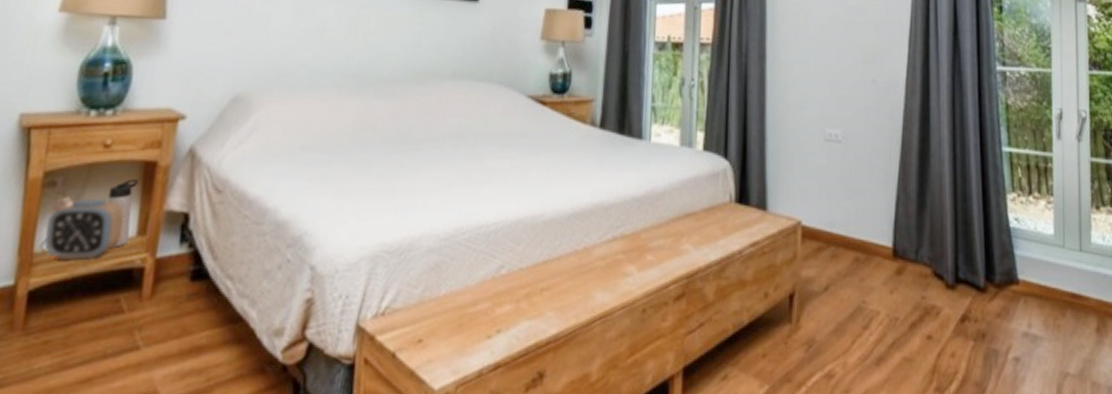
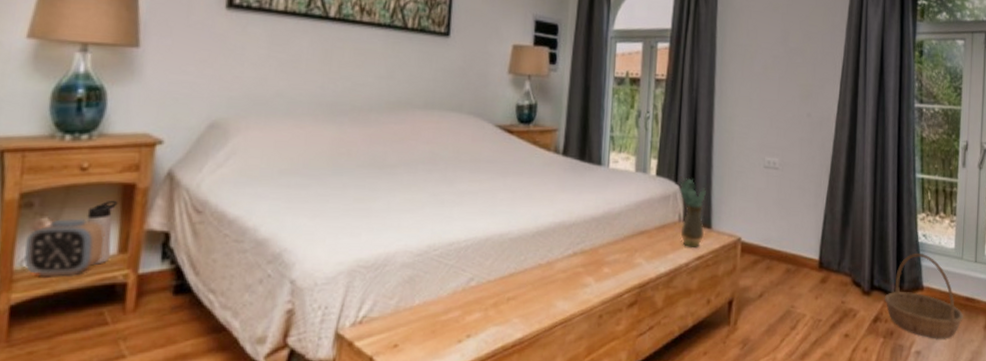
vase: none [729,150,761,233] -> present [679,176,707,248]
basket: none [972,239,1071,344] -> present [884,253,964,339]

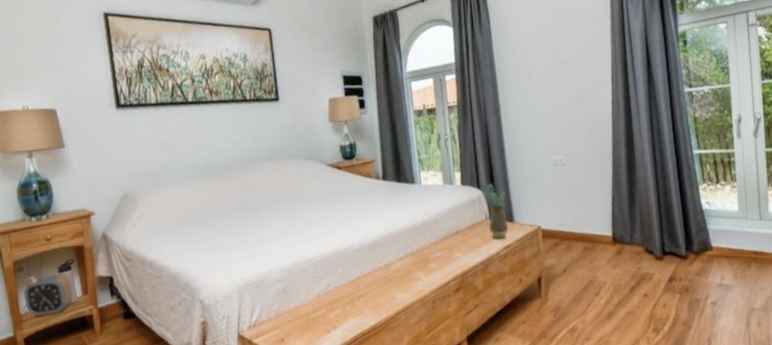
basket: present [884,253,964,339] -> none [676,218,755,290]

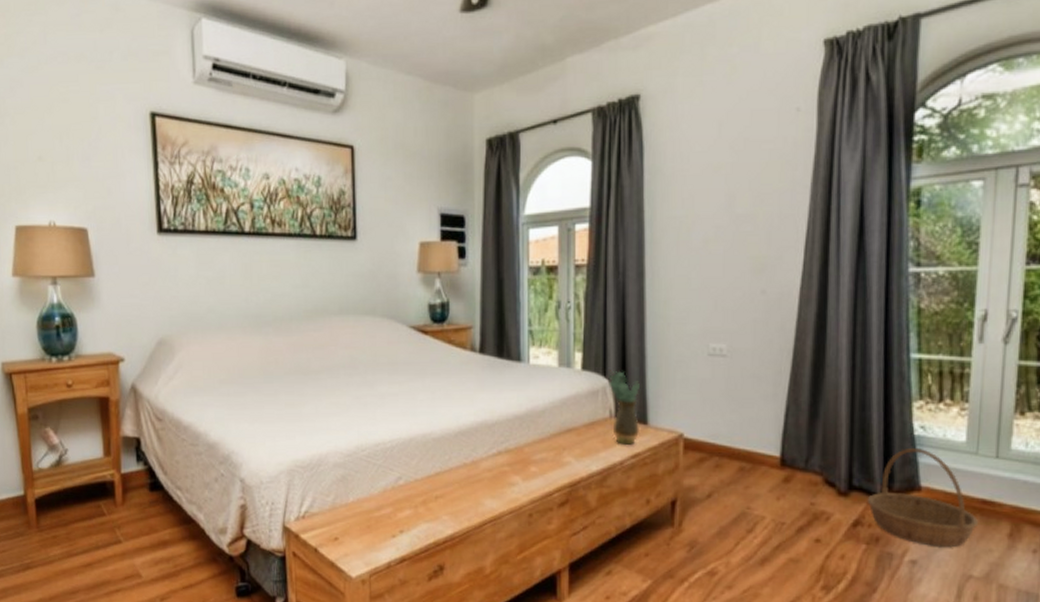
alarm clock: present [23,274,73,317] -> none [37,427,93,477]
thermos bottle: present [57,258,78,305] -> none [77,411,98,466]
basket: none [676,218,755,290] -> present [866,447,979,548]

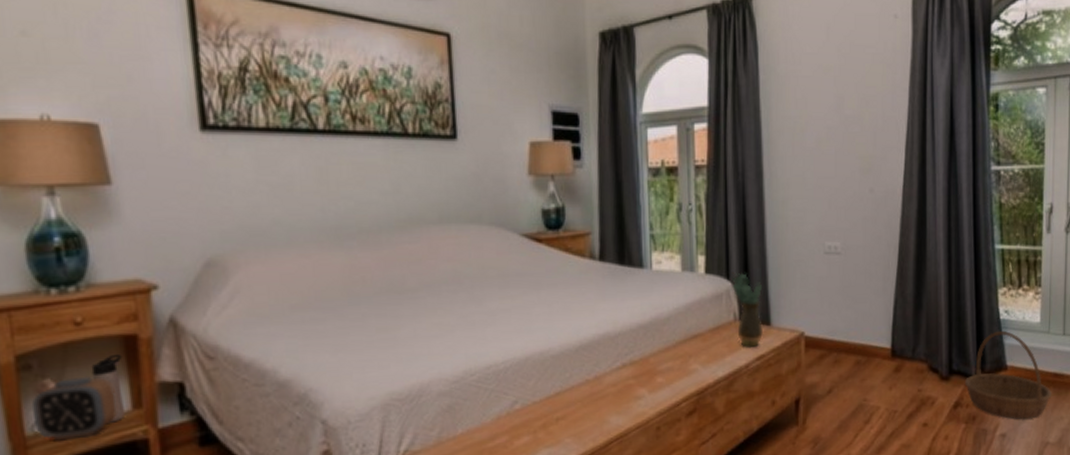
alarm clock: none [37,427,93,477] -> present [31,376,117,441]
thermos bottle: none [77,411,98,466] -> present [91,353,125,423]

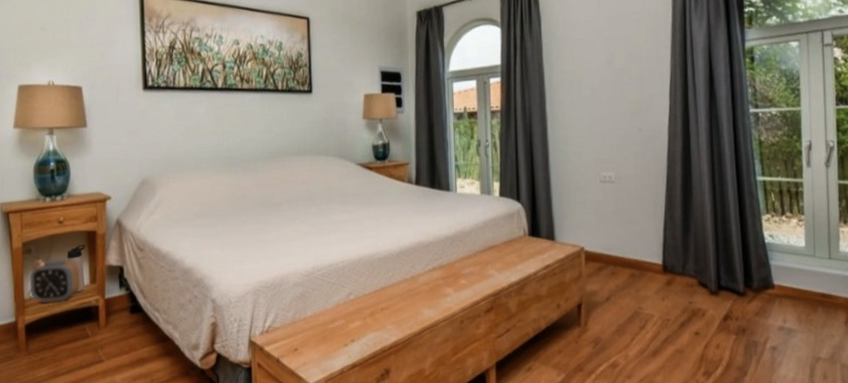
vase: present [732,271,763,349] -> none [521,195,548,259]
basket: present [964,330,1053,420] -> none [733,252,822,335]

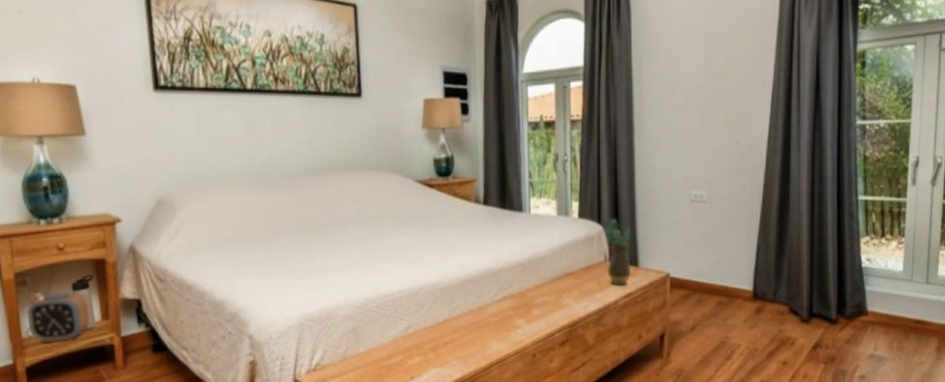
vase: none [521,195,548,259] -> present [603,216,632,287]

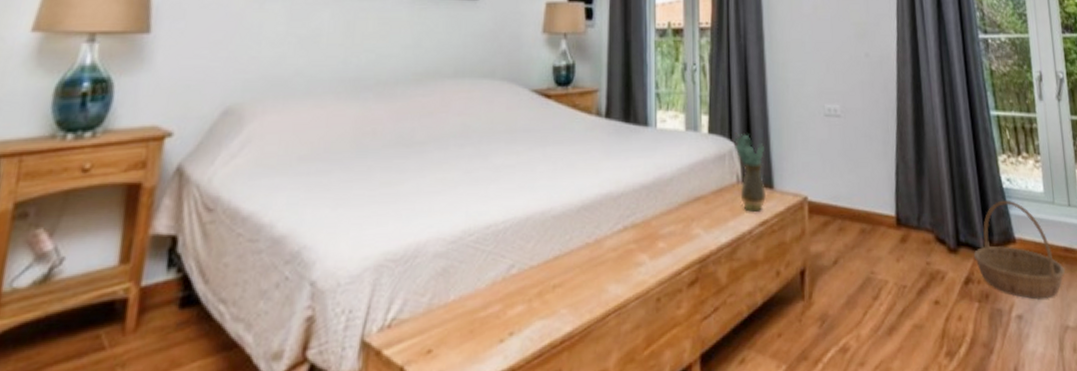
alarm clock: present [26,291,90,343] -> none [14,226,106,298]
thermos bottle: present [70,274,96,330] -> none [85,203,122,279]
basket: none [824,277,914,363] -> present [973,200,1066,299]

